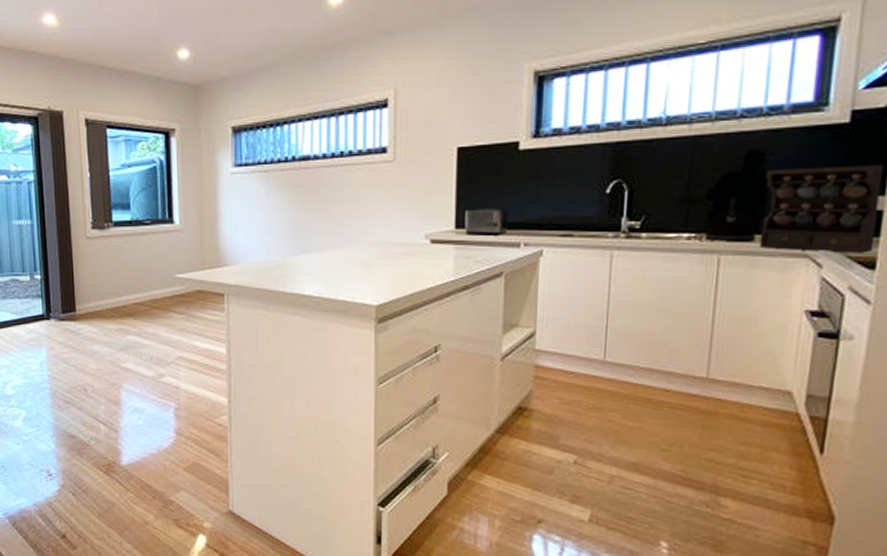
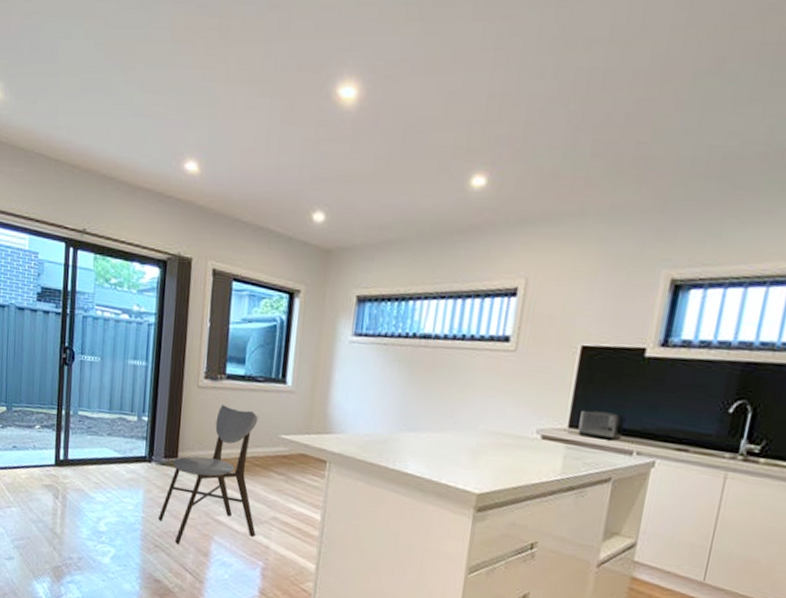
dining chair: none [64,253,164,397] -> present [157,405,258,545]

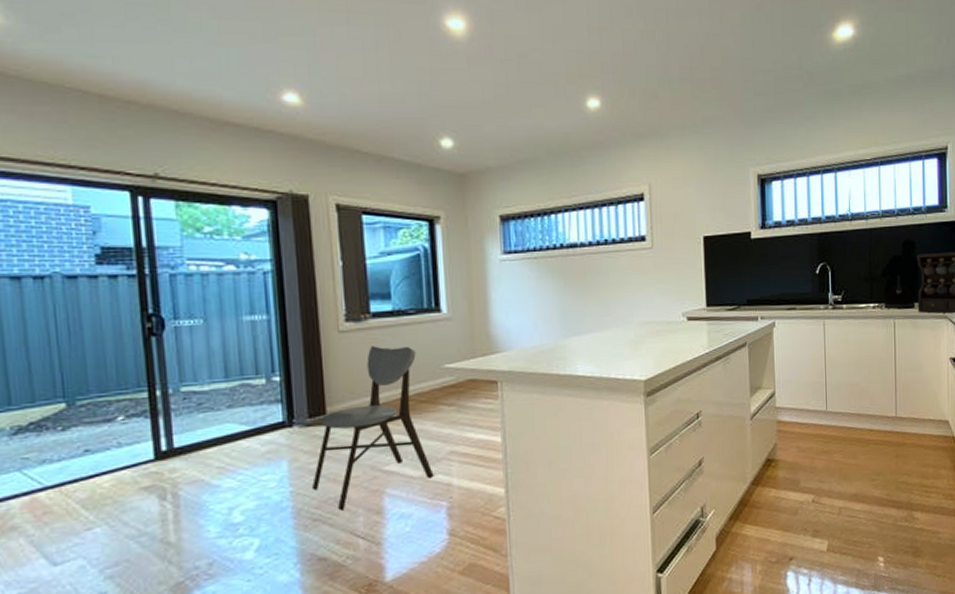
toaster: present [577,409,627,441] -> none [714,288,749,312]

